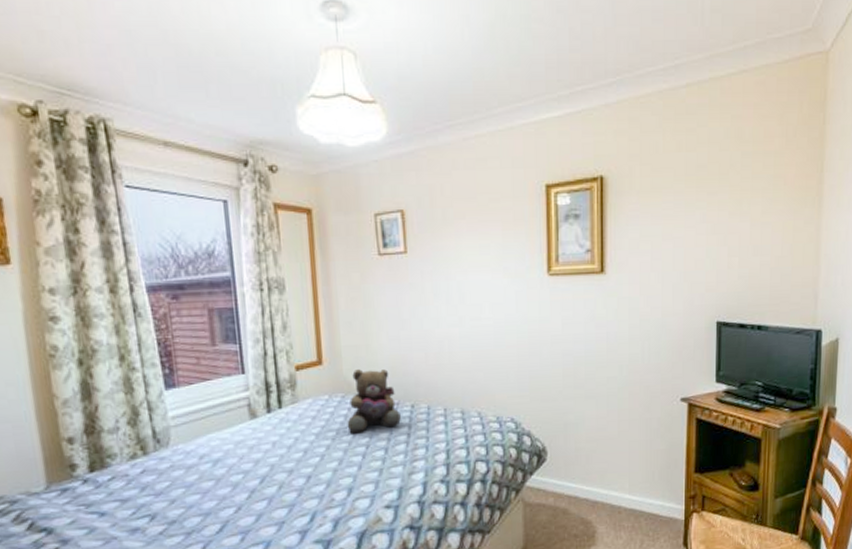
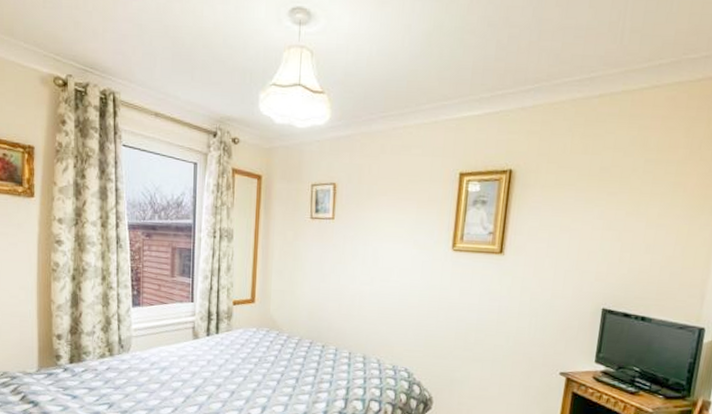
teddy bear: present [347,369,401,434] -> none [268,310,312,363]

